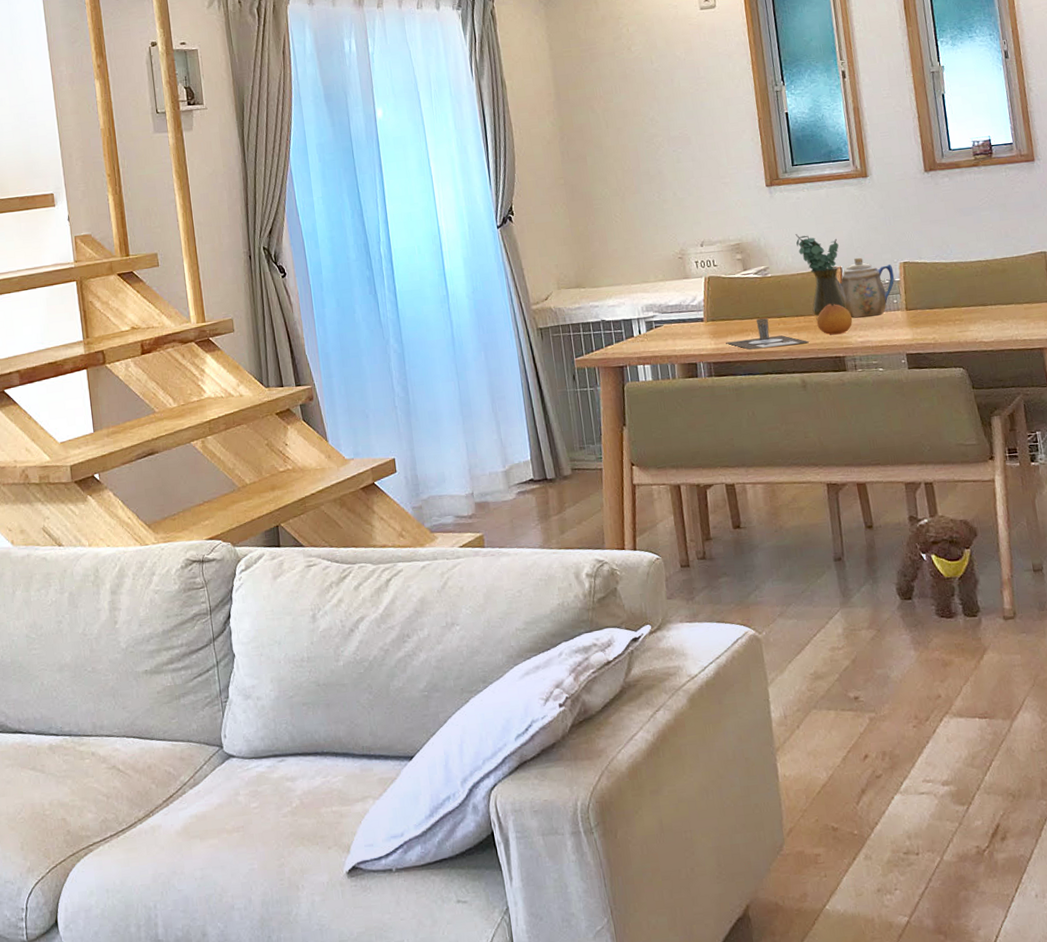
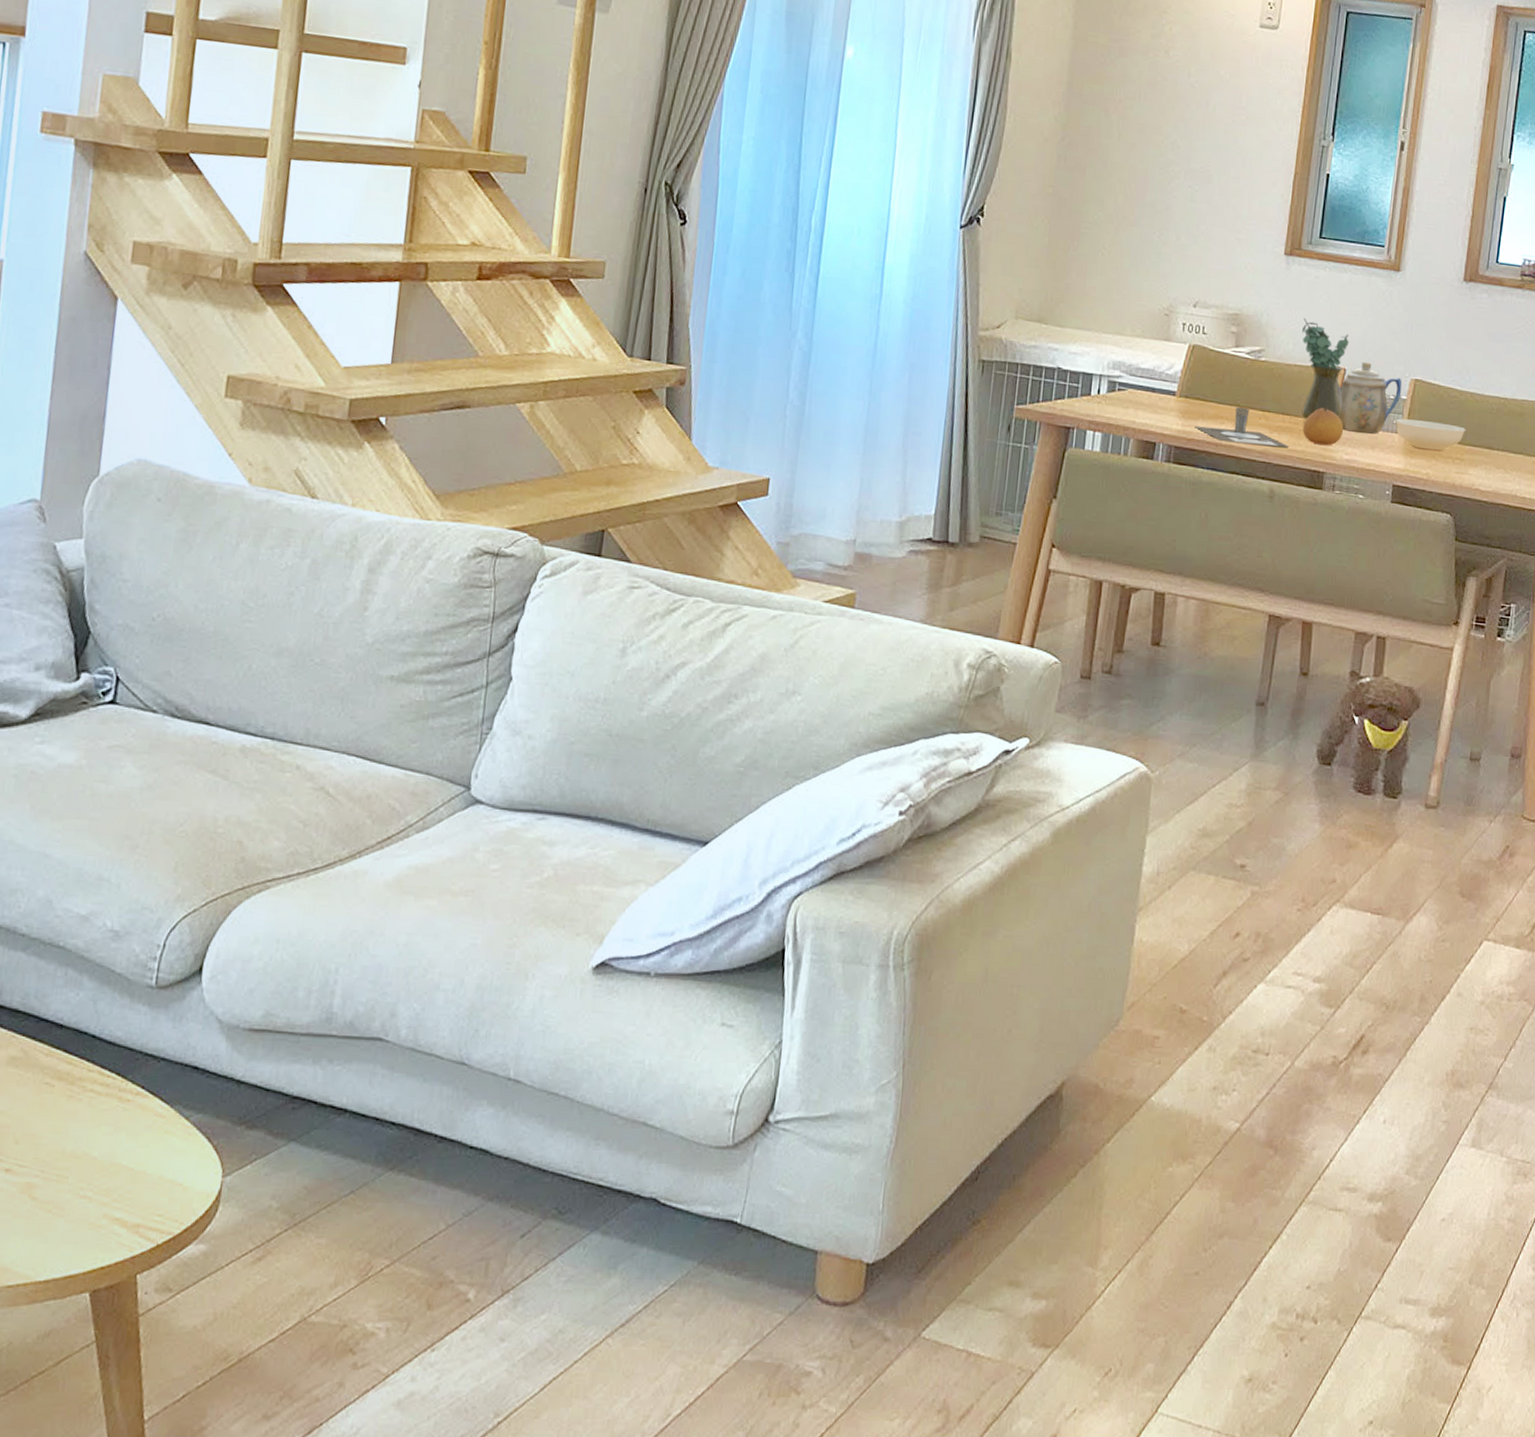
bowl: none [894,292,959,320] -> present [1394,418,1466,452]

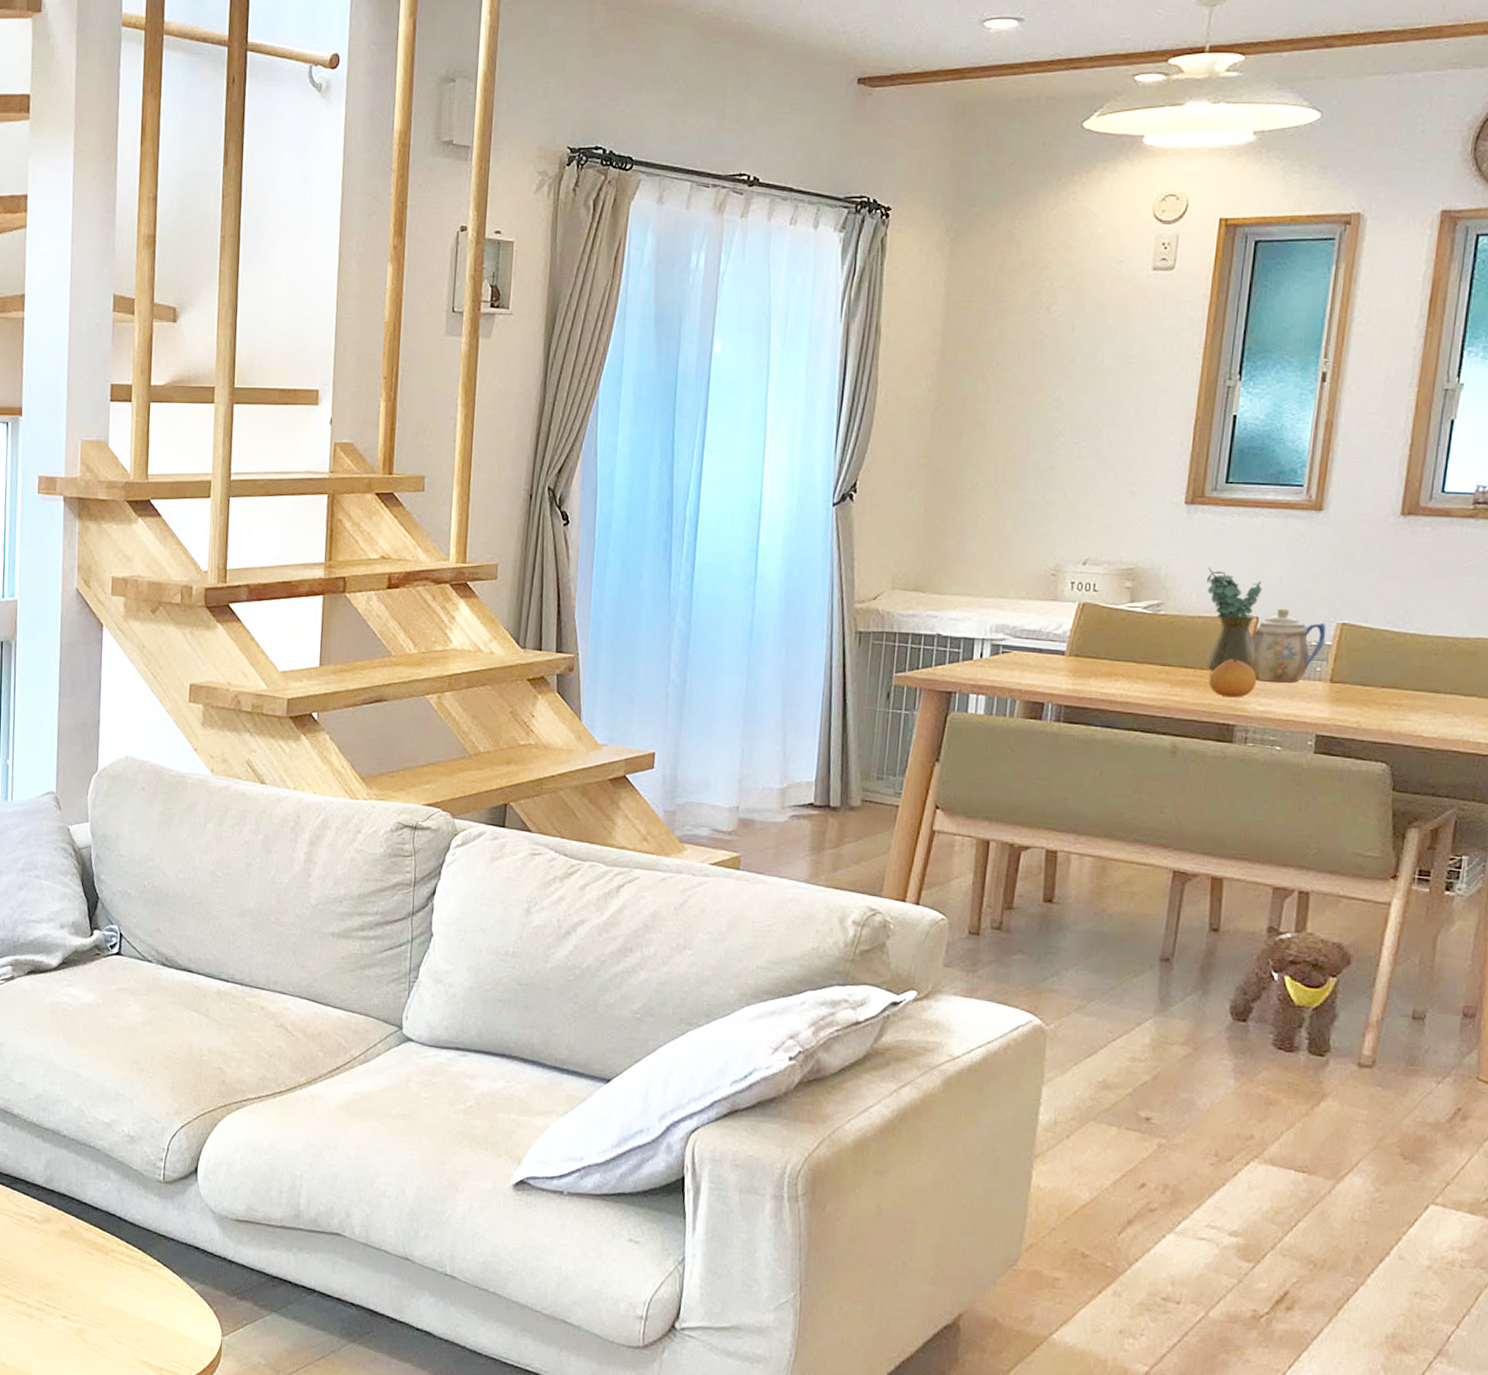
place setting: present [1195,406,1290,447] -> none [1086,662,1194,701]
bowl: present [1394,418,1466,452] -> none [1317,665,1405,698]

